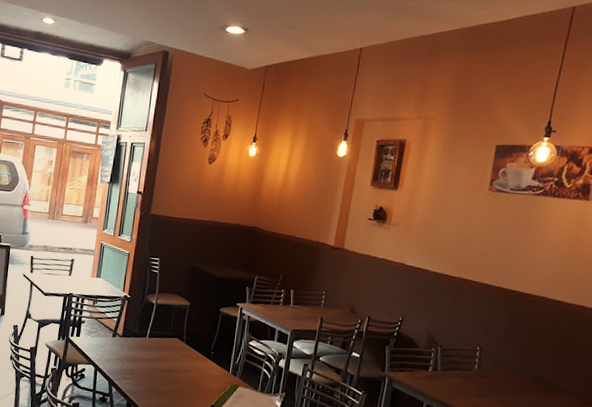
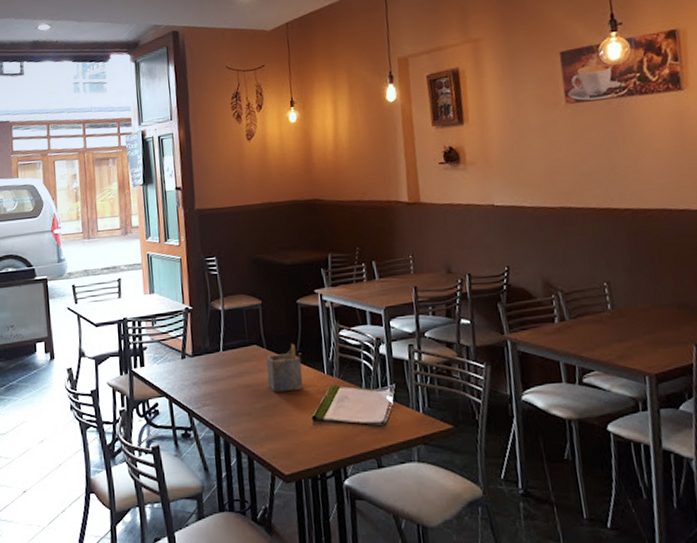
napkin holder: none [180,343,213,382] -> present [266,343,303,393]

